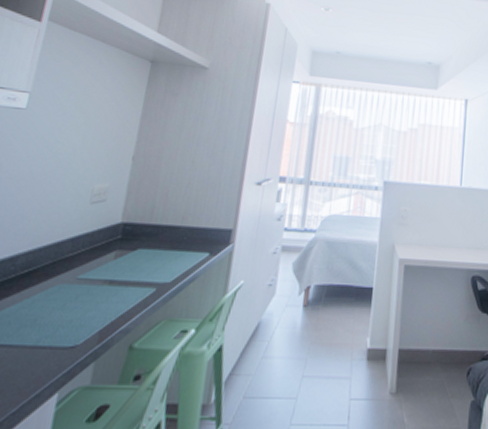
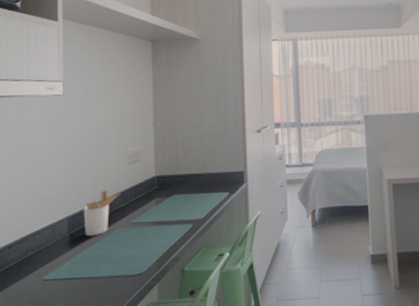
utensil holder: none [13,232,73,291] -> present [83,190,121,237]

